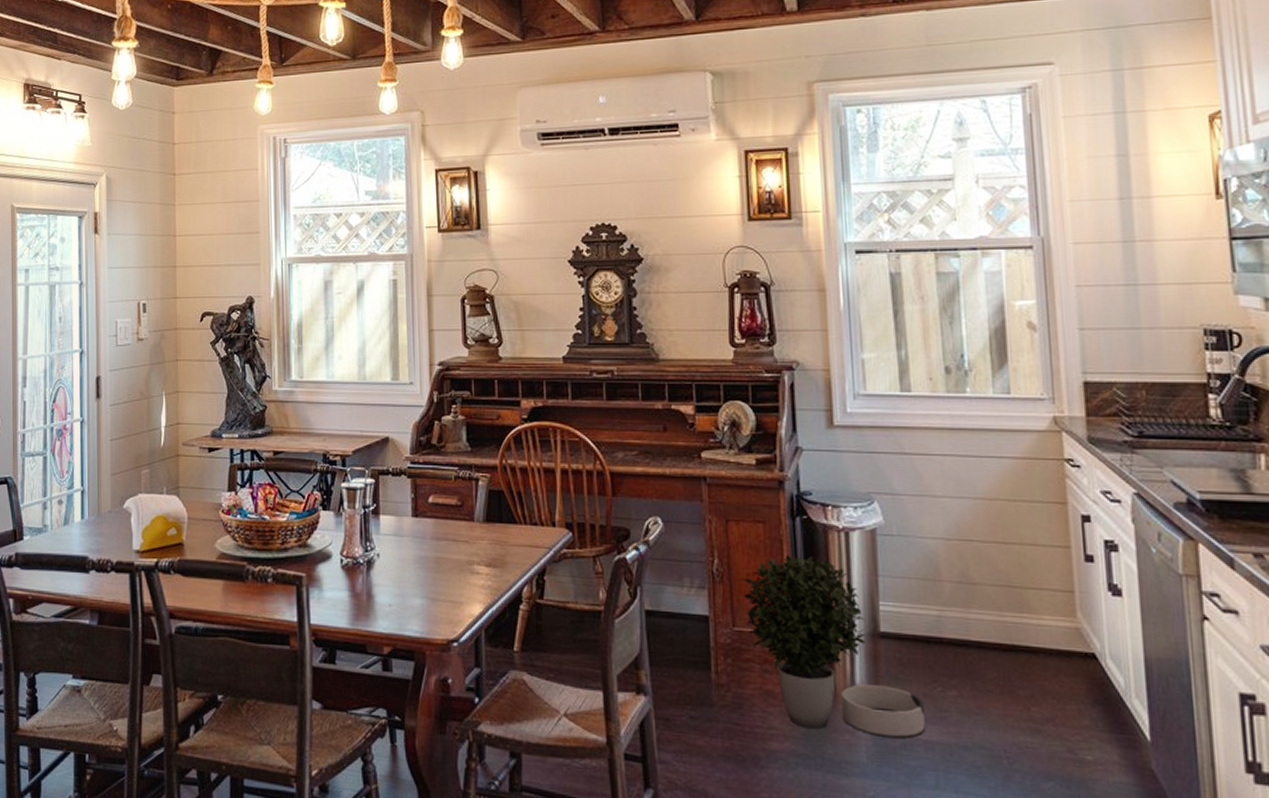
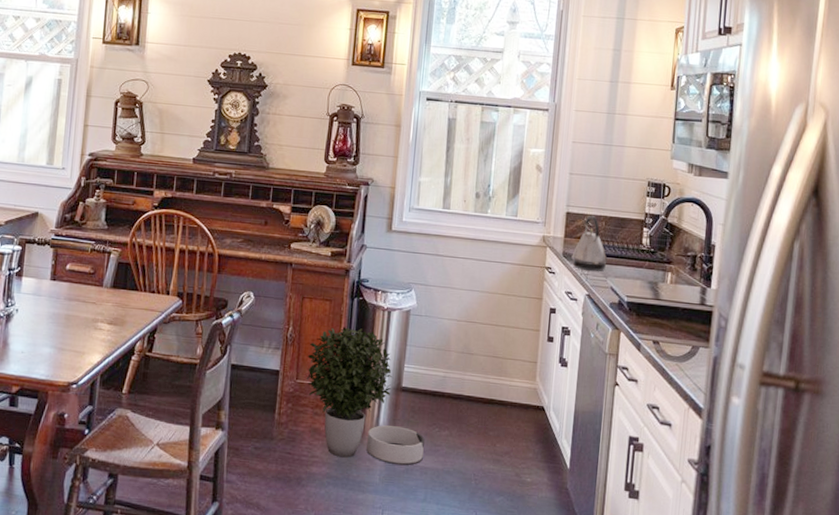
kettle: none [1102,382,1159,459] -> present [571,215,608,271]

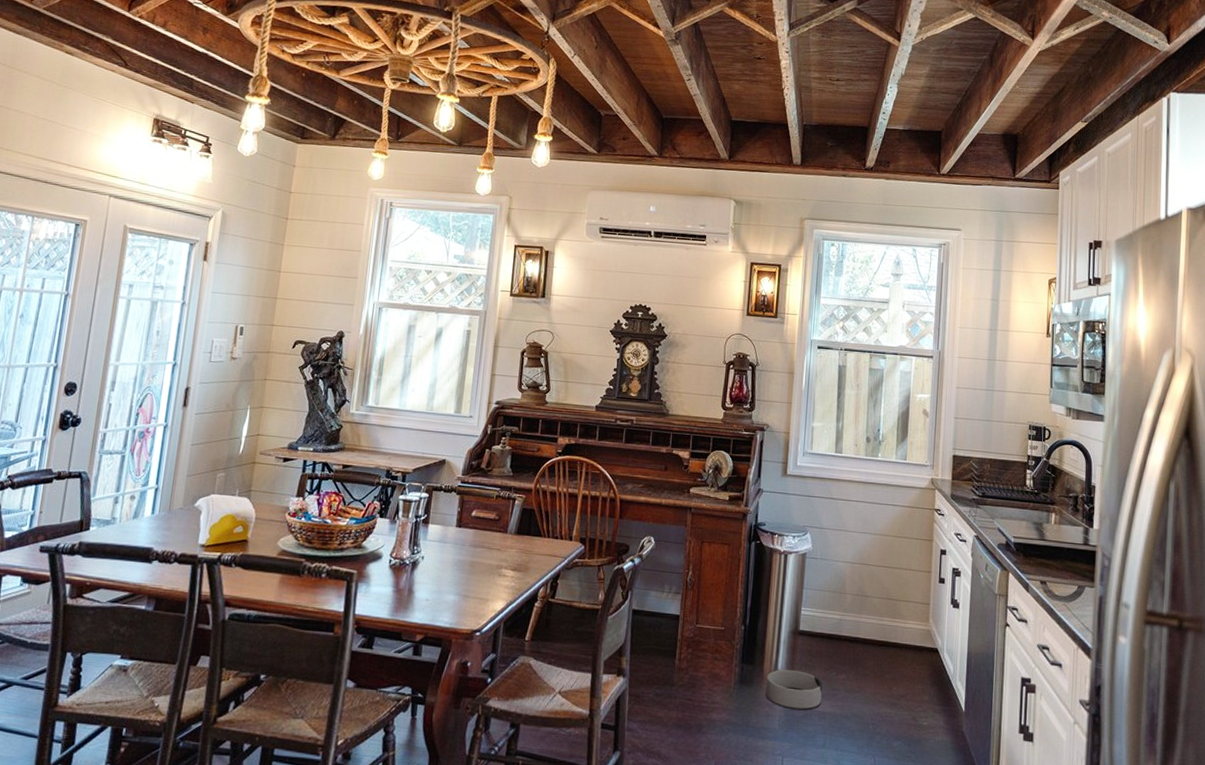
potted plant: present [307,326,393,458] -> none [707,570,790,704]
kettle: present [571,215,608,271] -> none [959,457,994,513]

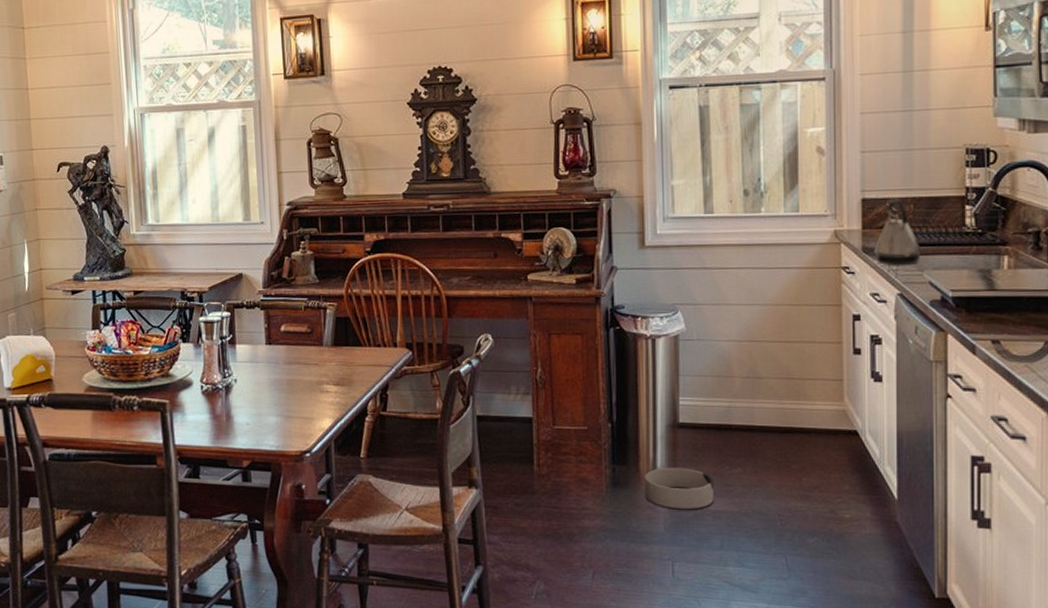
kettle: none [959,457,994,513] -> present [874,198,921,265]

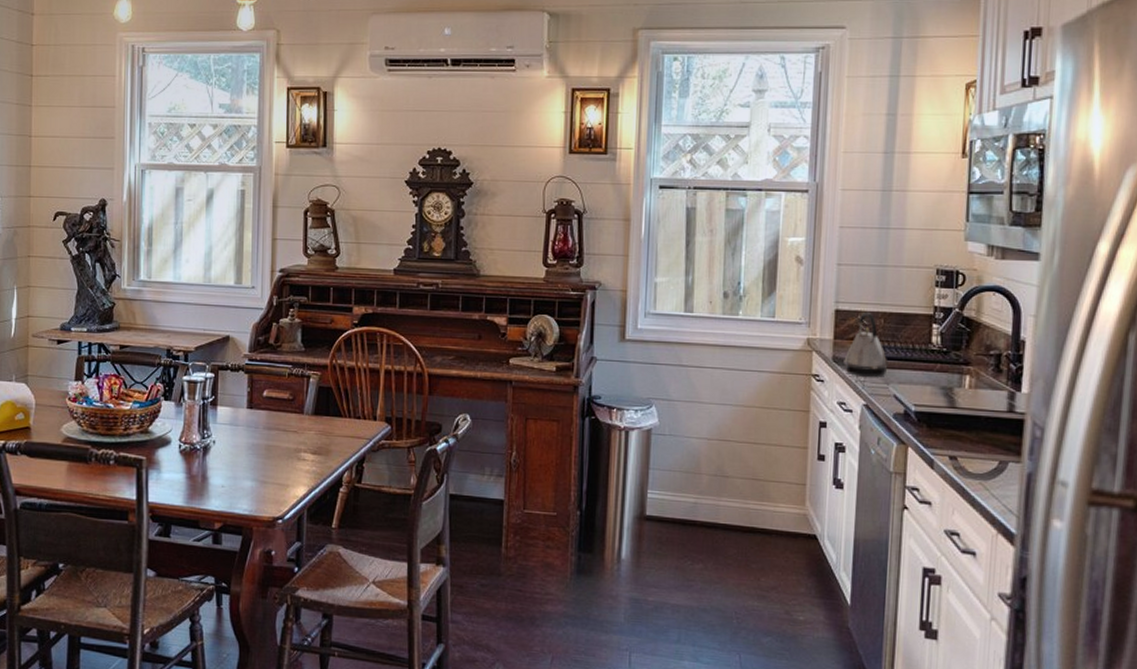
pet bowl: present [645,468,714,510] -> none [608,558,675,602]

